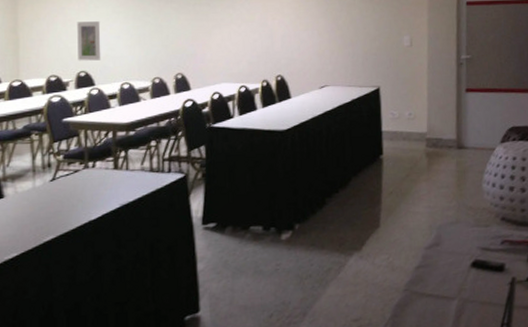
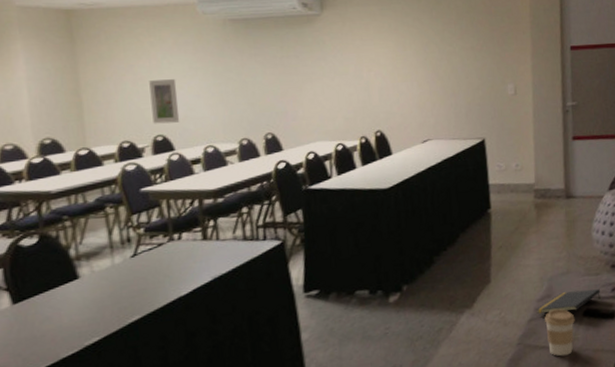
notepad: none [424,240,490,262] -> present [536,289,601,314]
coffee cup: none [432,257,463,306] -> present [545,308,575,357]

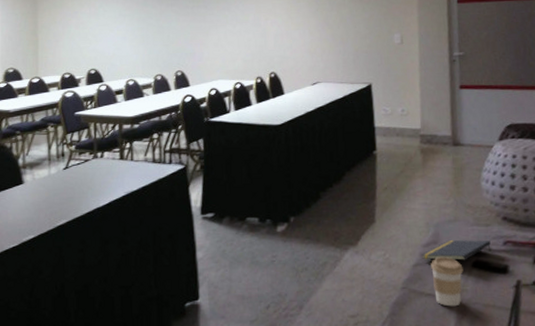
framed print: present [149,79,180,124] -> none [88,24,109,60]

